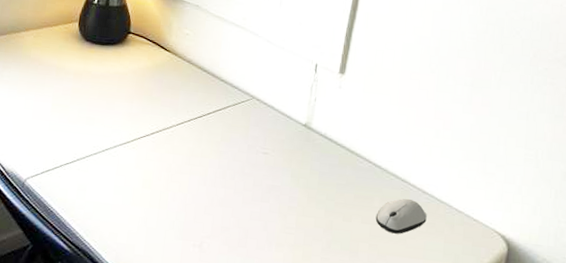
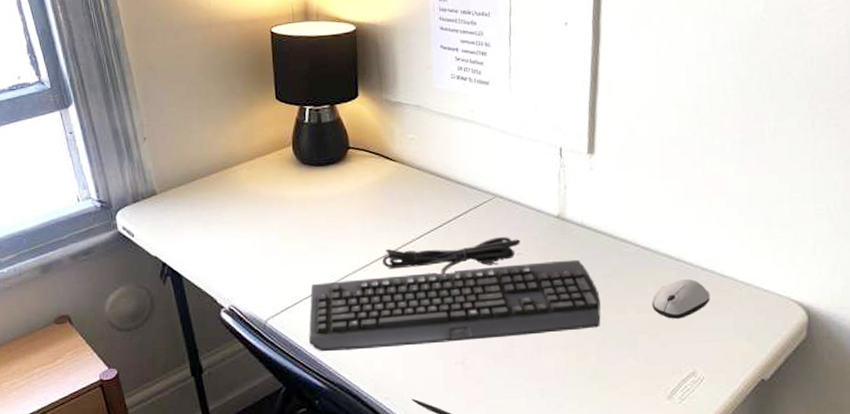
keyboard: none [62,129,331,231] -> present [309,237,601,352]

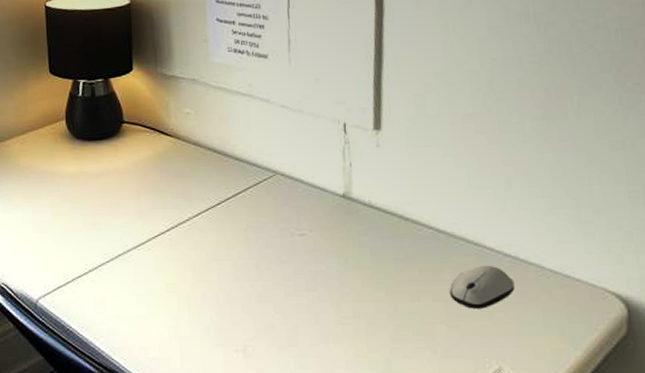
keyboard: present [309,237,601,352] -> none [81,217,394,335]

